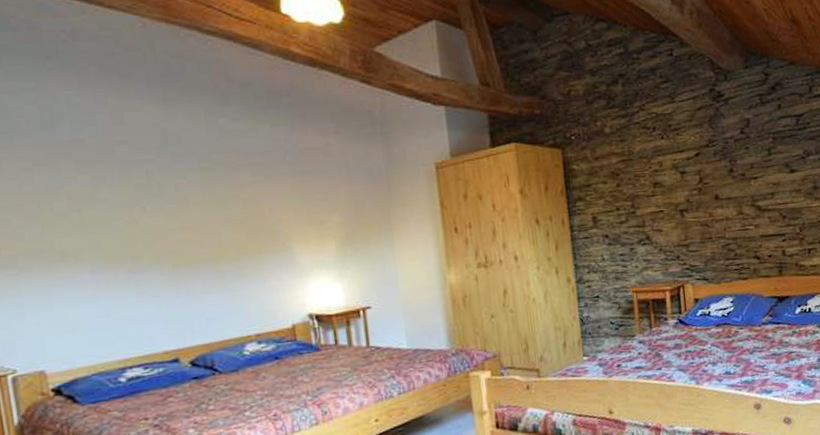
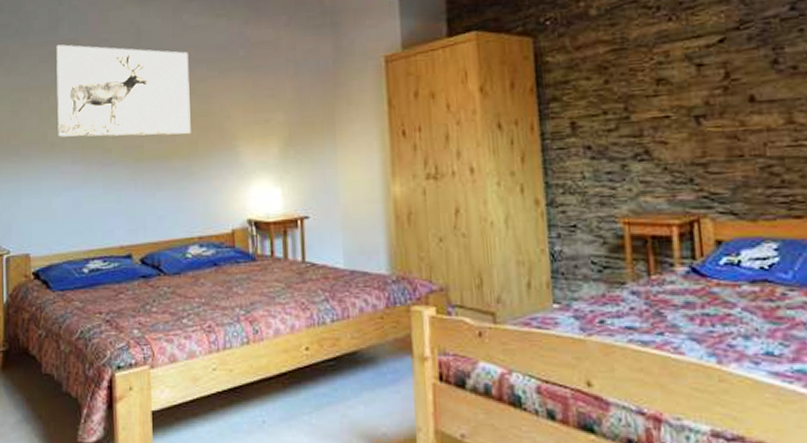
wall art: none [55,146,238,246] -> present [56,44,191,137]

